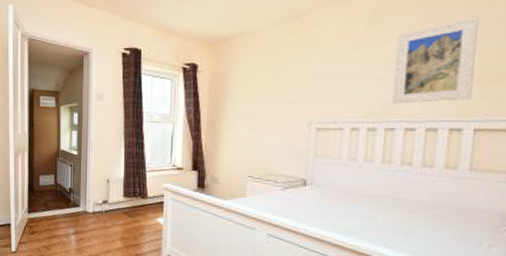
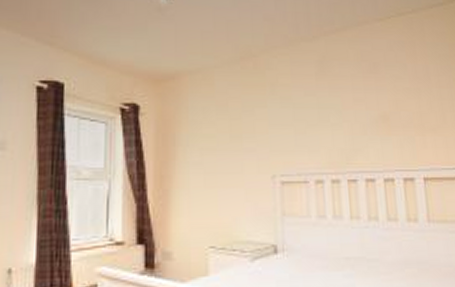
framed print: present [391,17,479,104] -> none [344,69,416,153]

